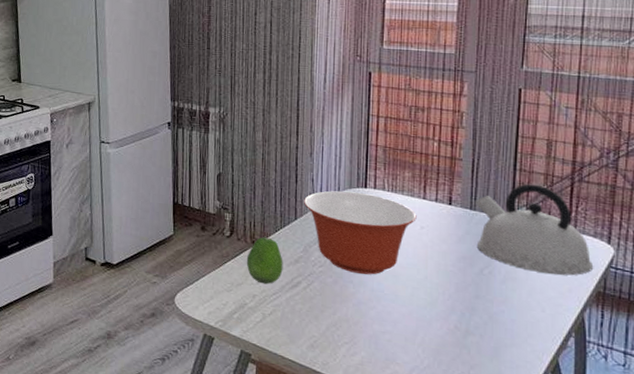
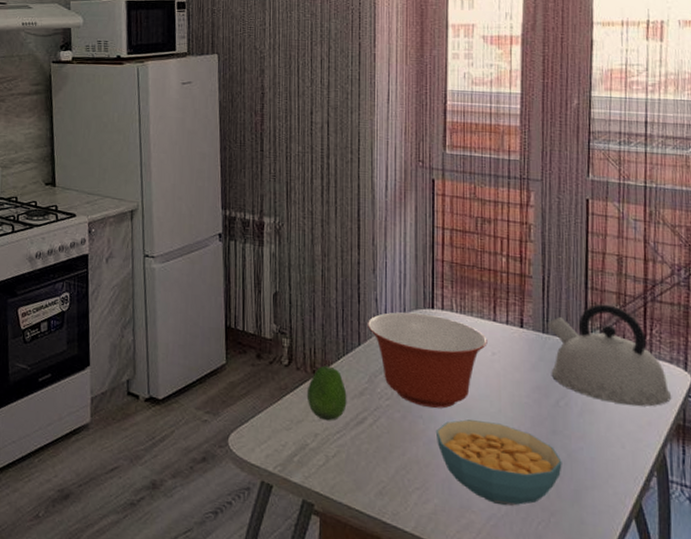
cereal bowl: none [364,284,484,360] -> present [435,419,562,506]

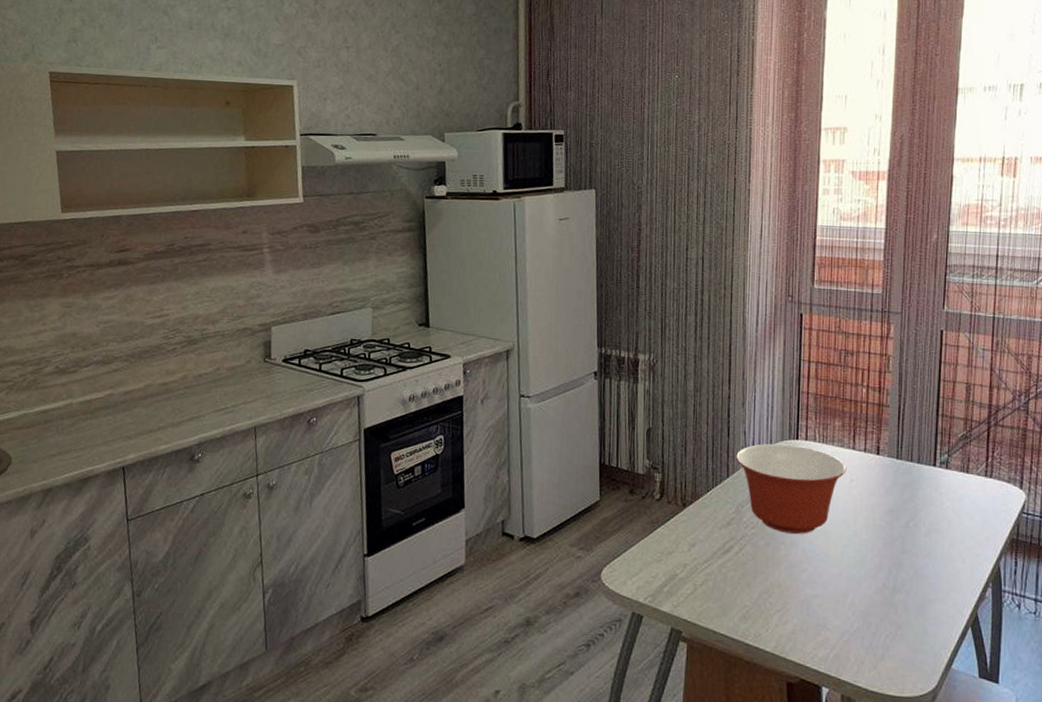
fruit: present [306,365,347,421] -> none [677,498,715,551]
cereal bowl: present [435,419,562,506] -> none [796,543,910,622]
kettle: present [546,304,672,407] -> none [900,429,1008,524]

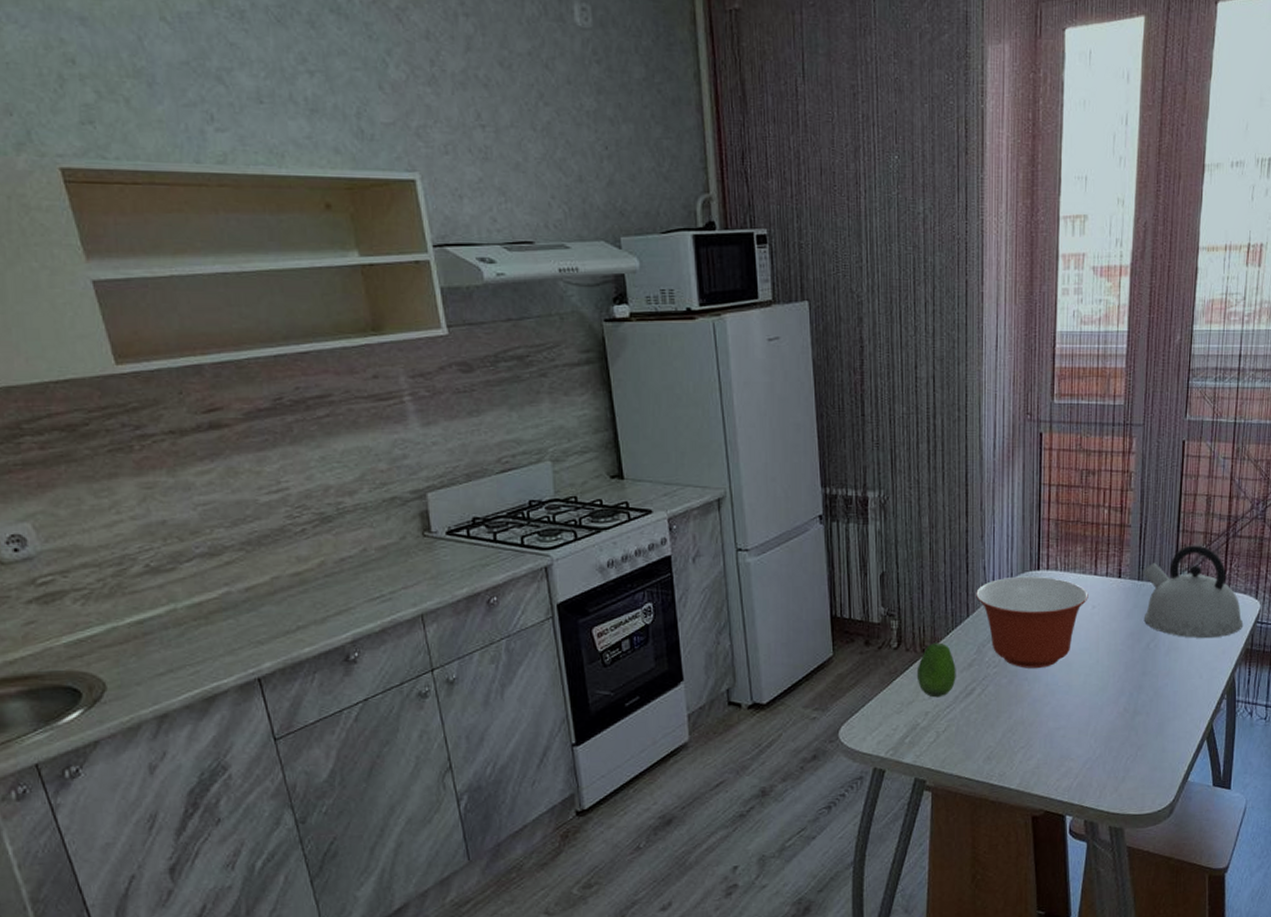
fruit: none [677,498,715,551] -> present [916,642,956,698]
kettle: none [900,429,1008,524] -> present [1142,545,1244,639]

